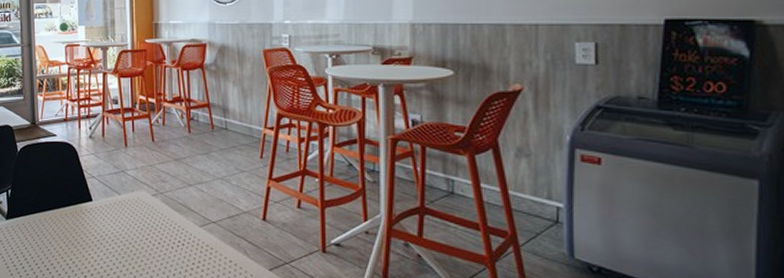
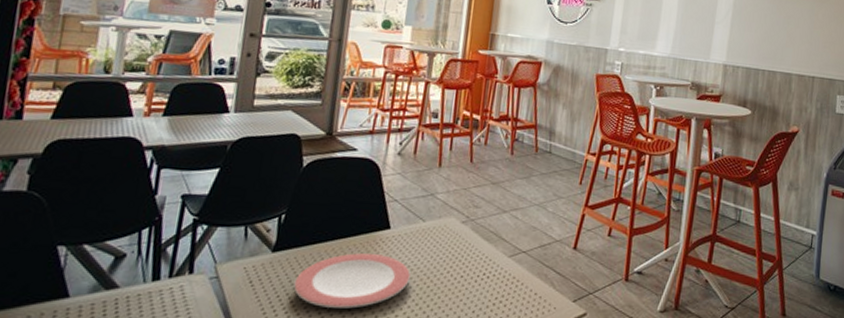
plate: none [25,221,115,267] -> present [293,253,411,309]

